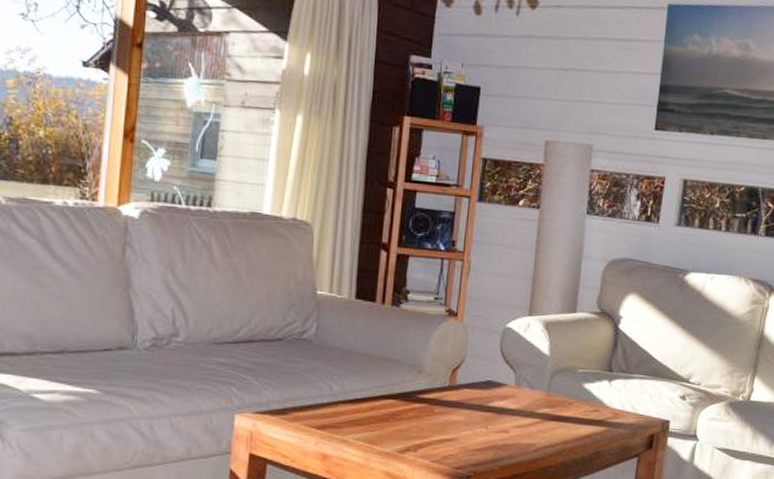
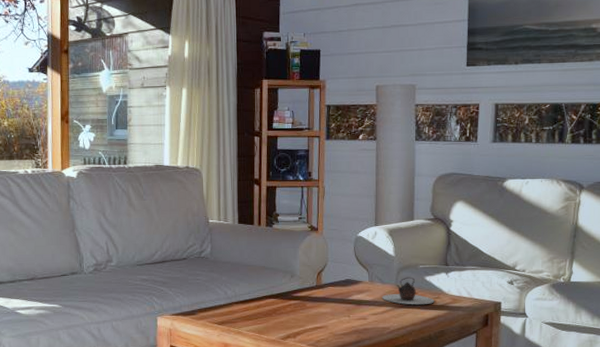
teapot: none [529,382,592,419] -> present [381,277,434,305]

